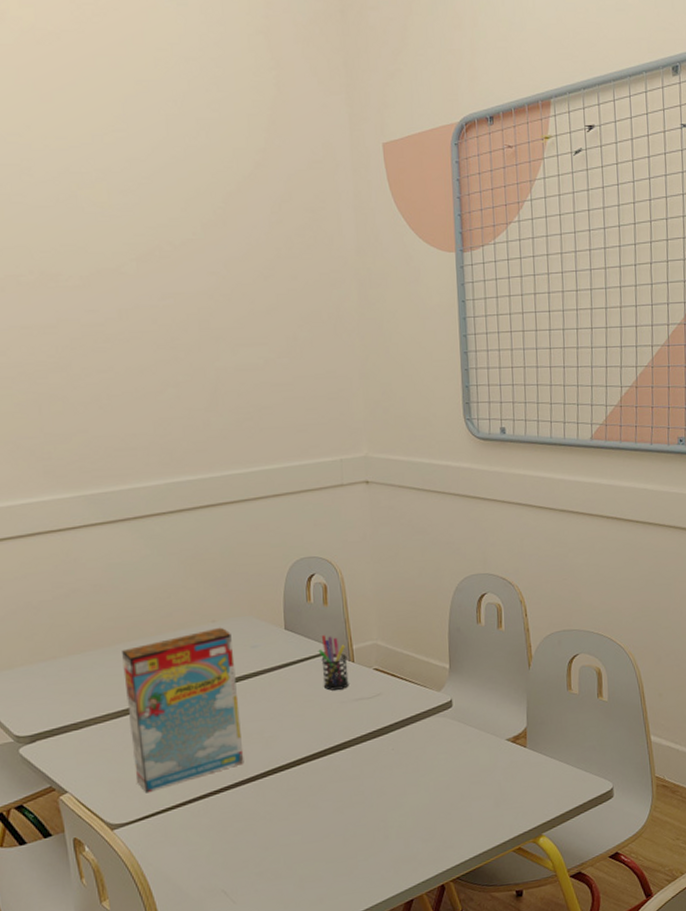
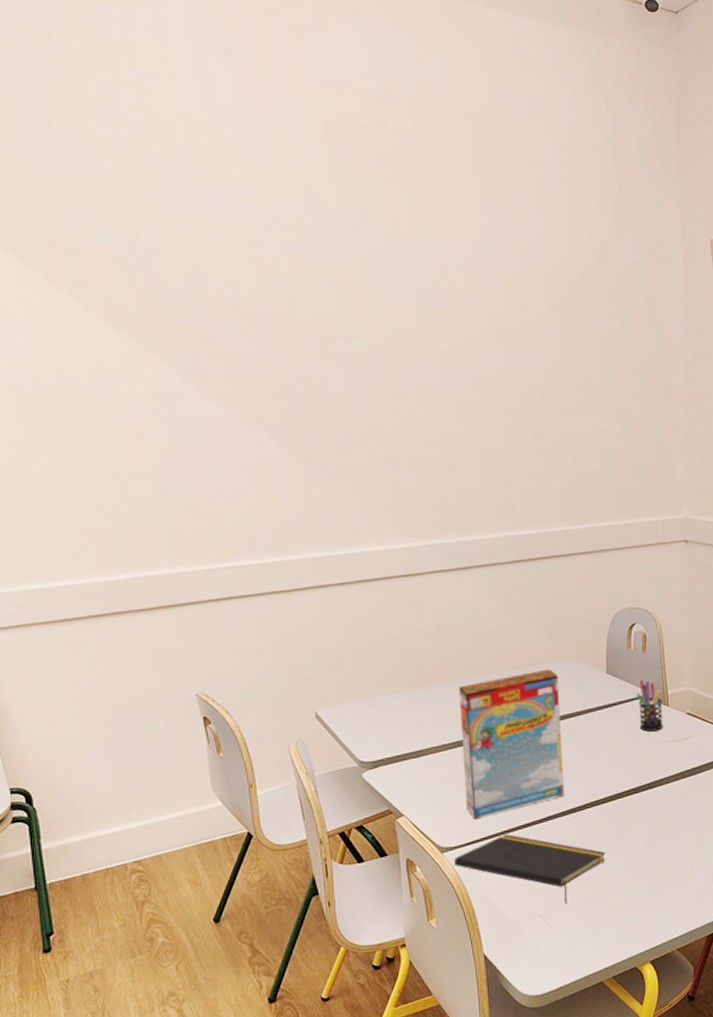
notepad: none [126,807,292,878] -> present [454,834,606,904]

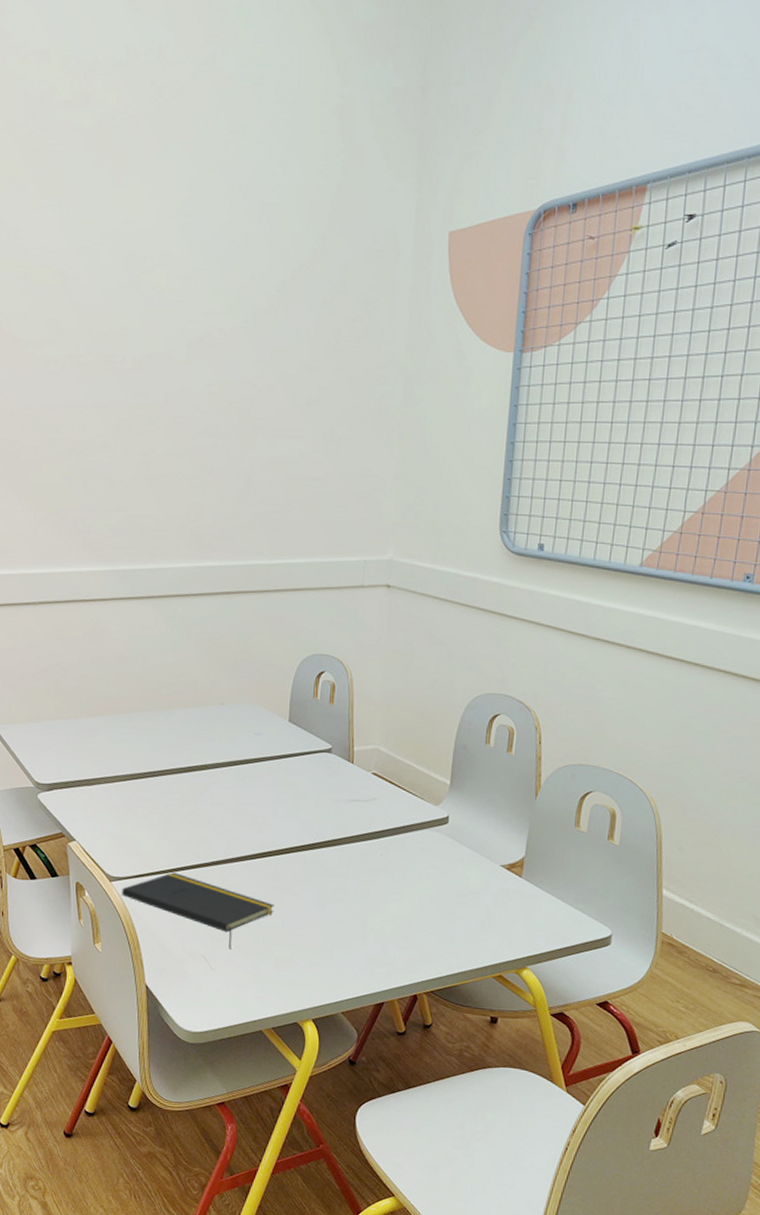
cereal box: present [459,669,565,820] -> none [135,710,238,854]
pen holder: present [636,680,663,732] -> none [319,733,347,788]

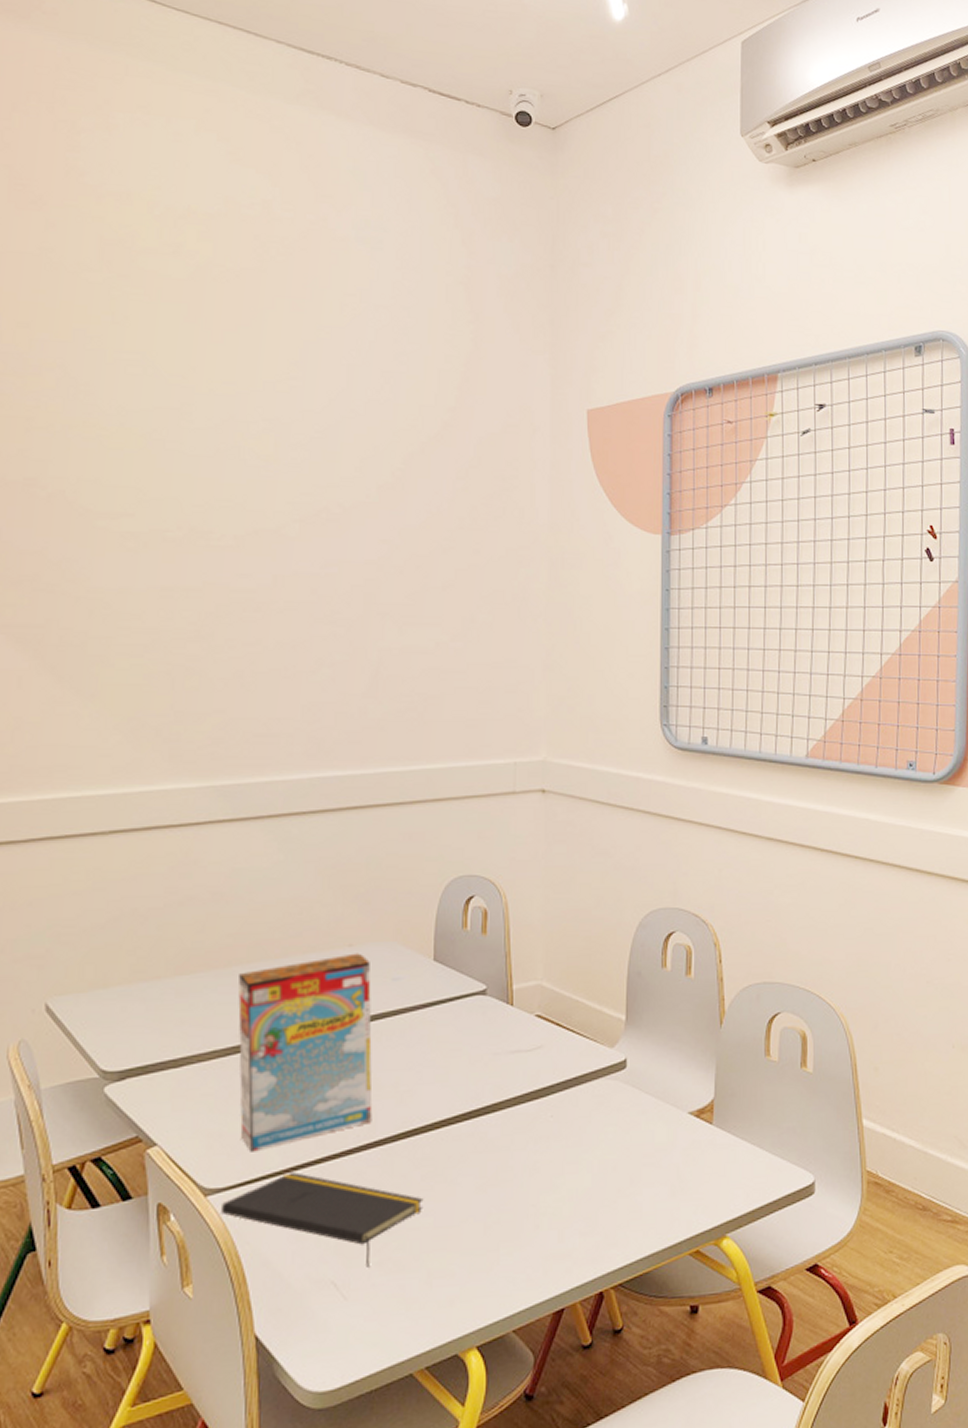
cereal box: none [135,710,238,854] -> present [238,953,373,1152]

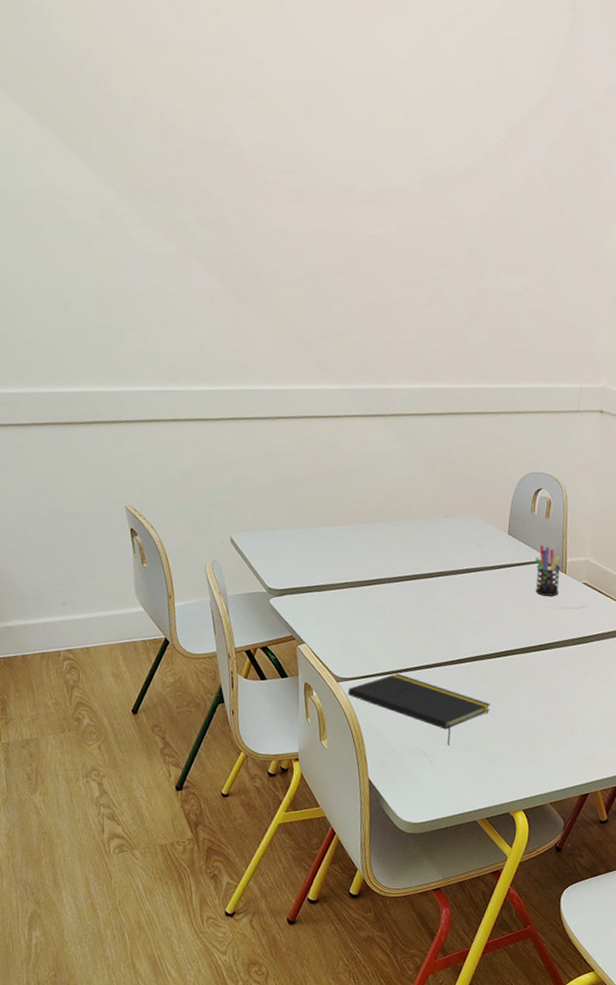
cereal box: present [238,953,373,1152] -> none [363,523,461,656]
pen holder: none [471,970,505,1039] -> present [535,545,561,596]

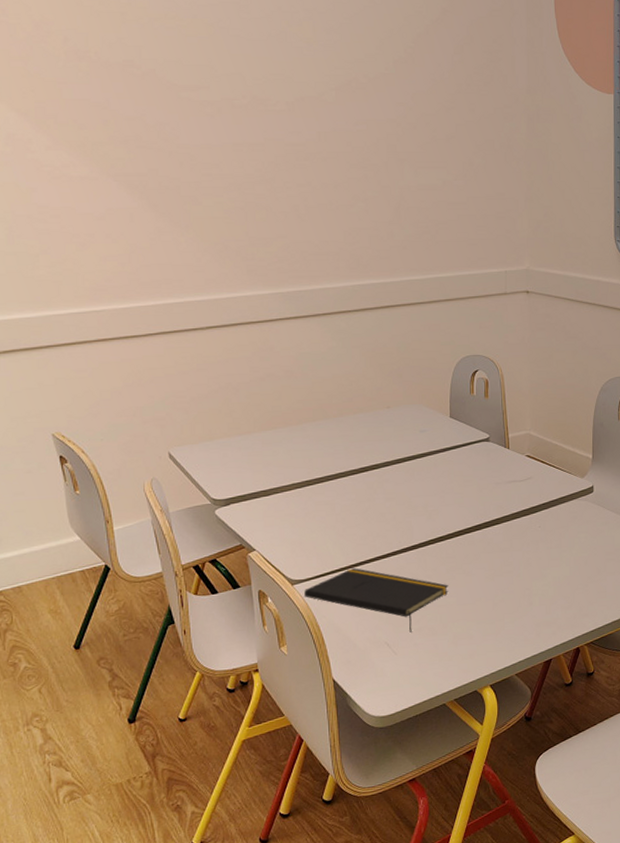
pen holder: present [535,545,561,596] -> none [478,424,504,473]

